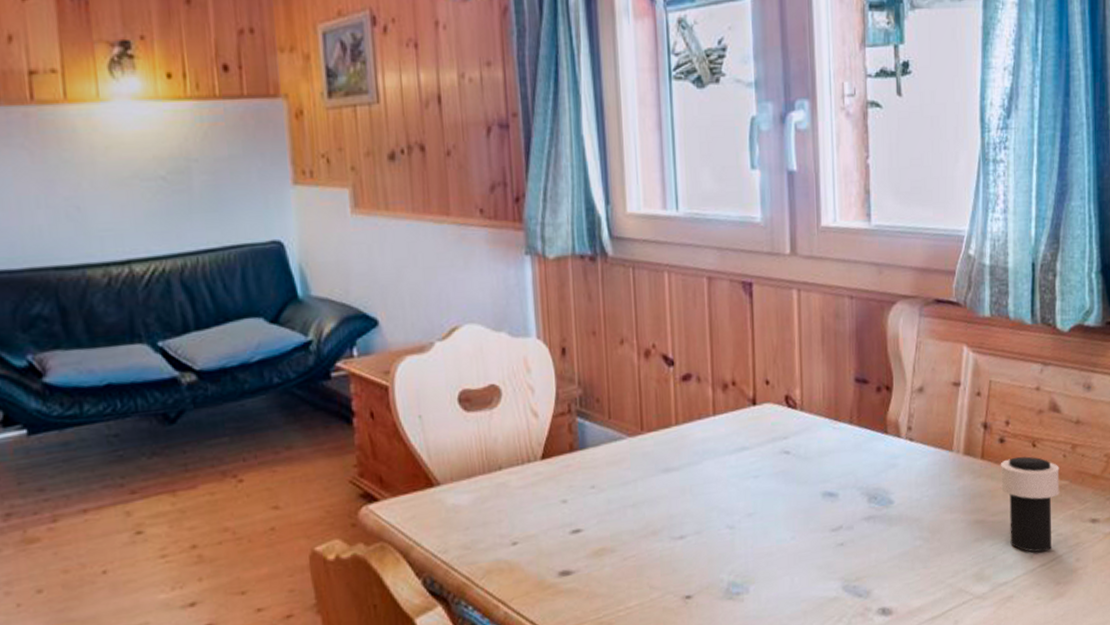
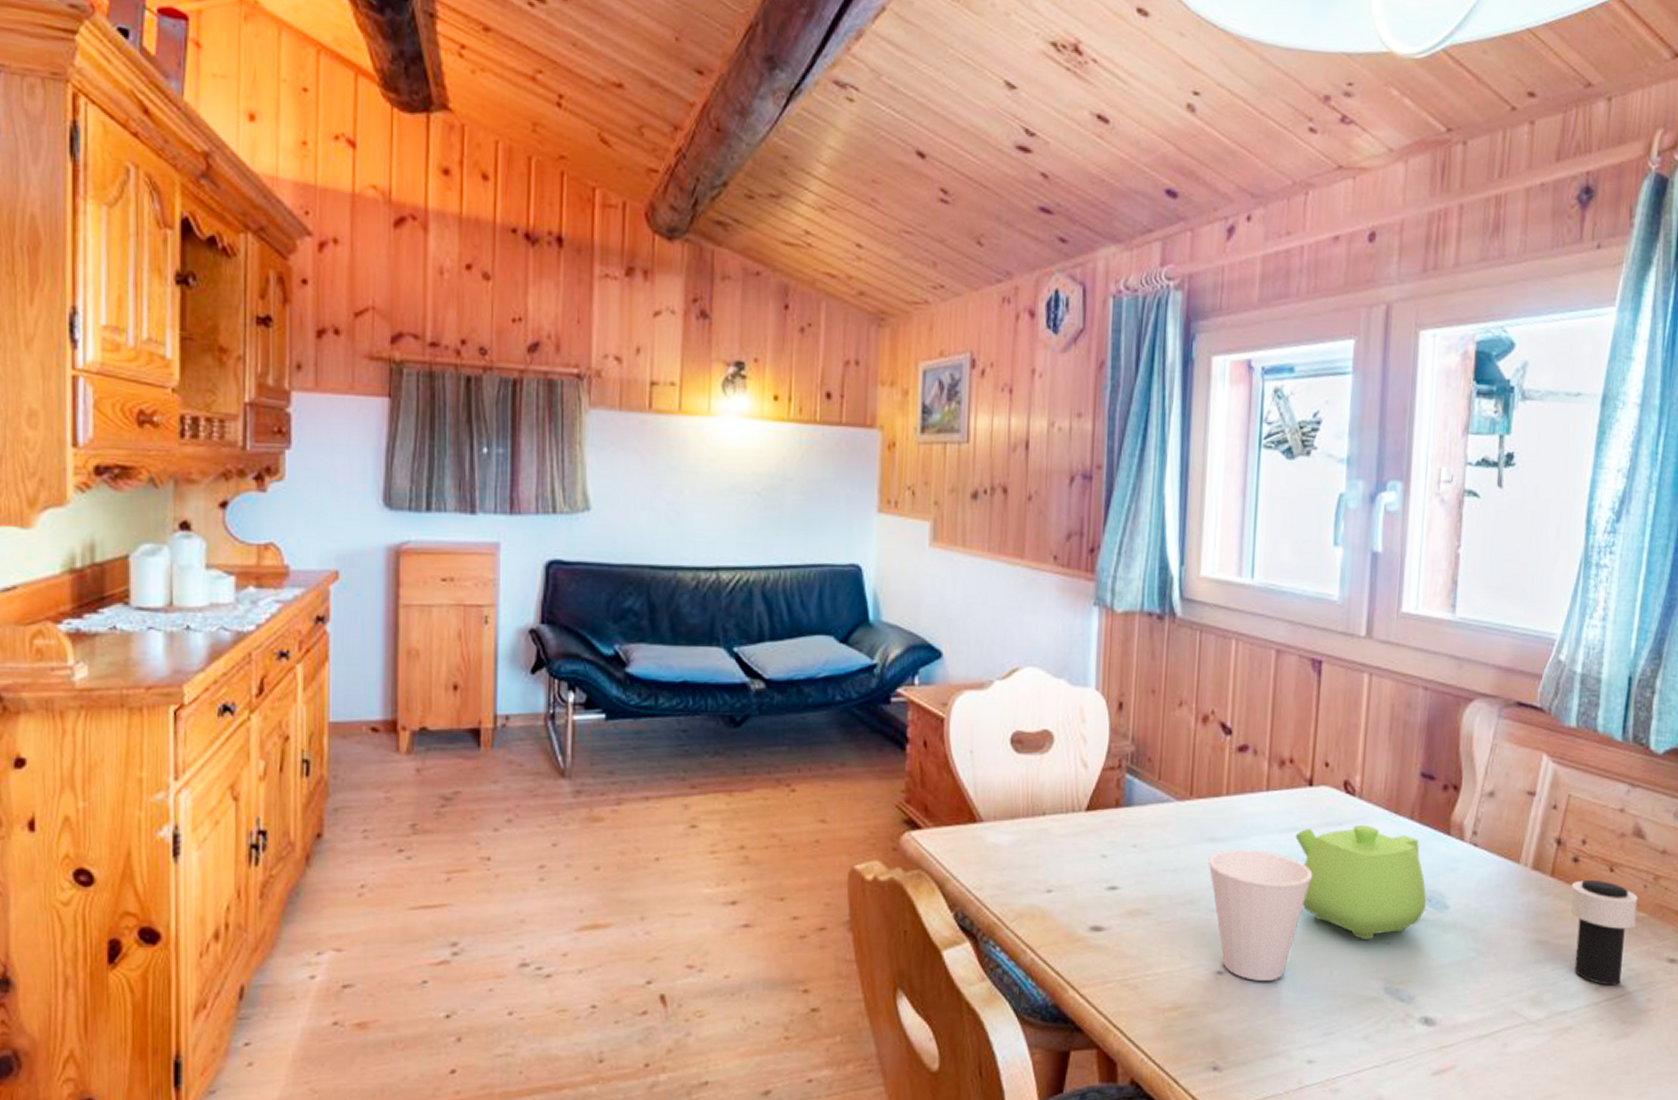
cup: none [665,474,766,600] -> present [1208,850,1313,981]
teapot: none [745,435,872,544] -> present [1295,824,1426,939]

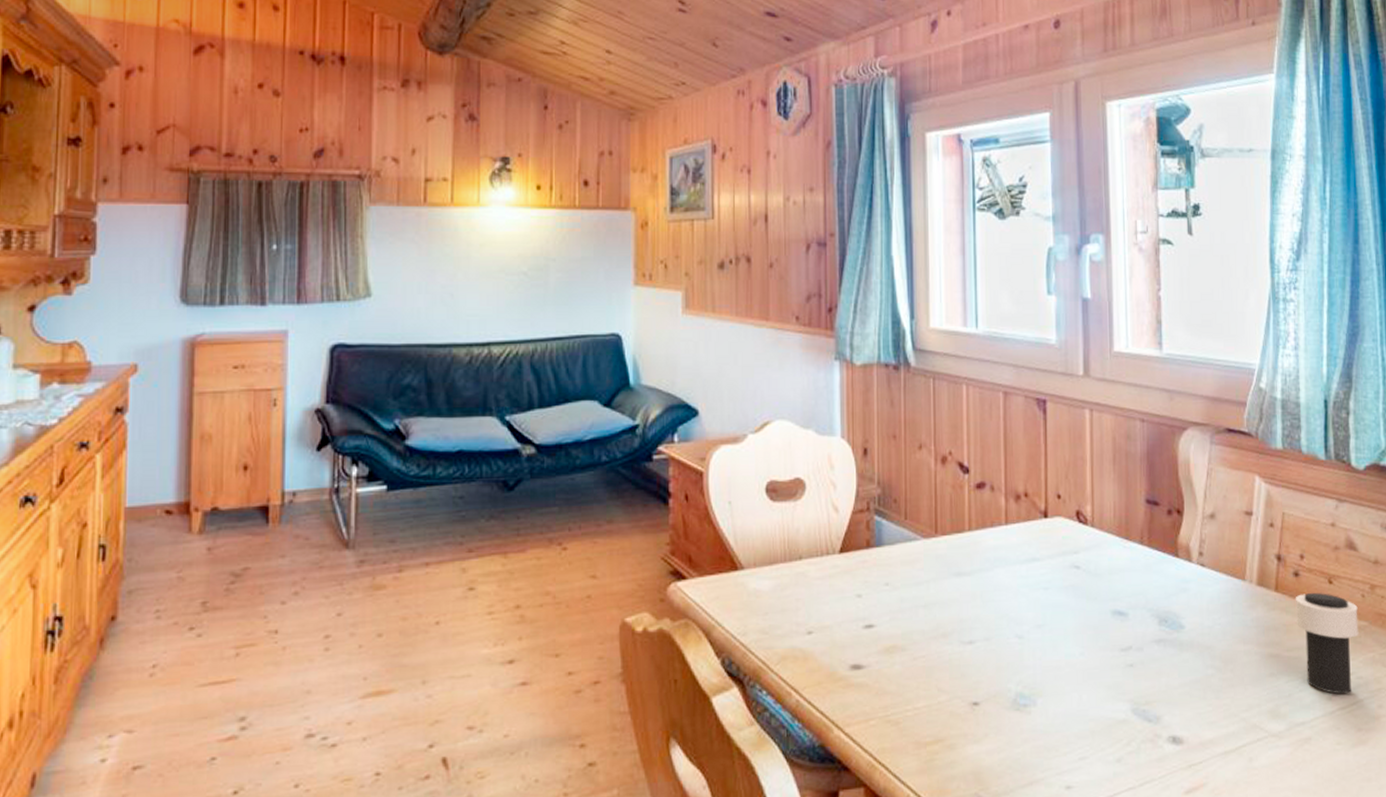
cup: present [1208,850,1313,981] -> none [957,582,1055,710]
teapot: present [1295,824,1426,939] -> none [1035,551,1162,663]

